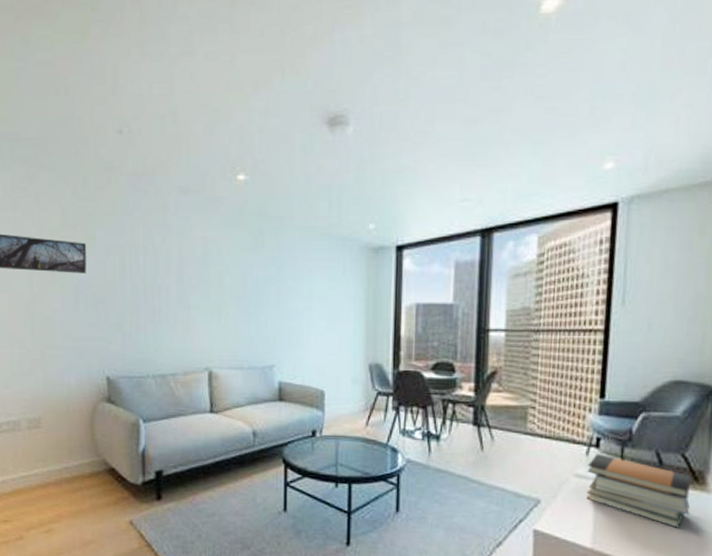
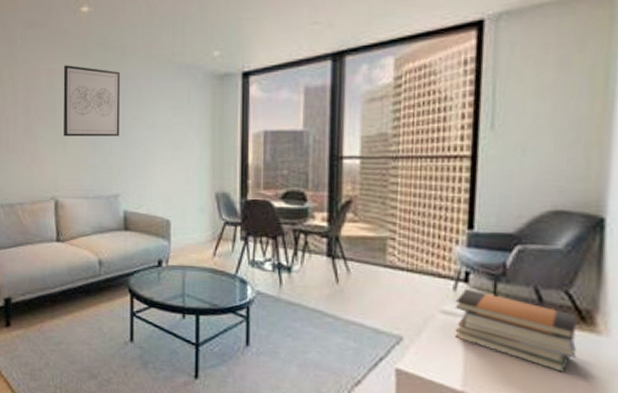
wall art: none [218,234,277,307] -> present [63,65,121,137]

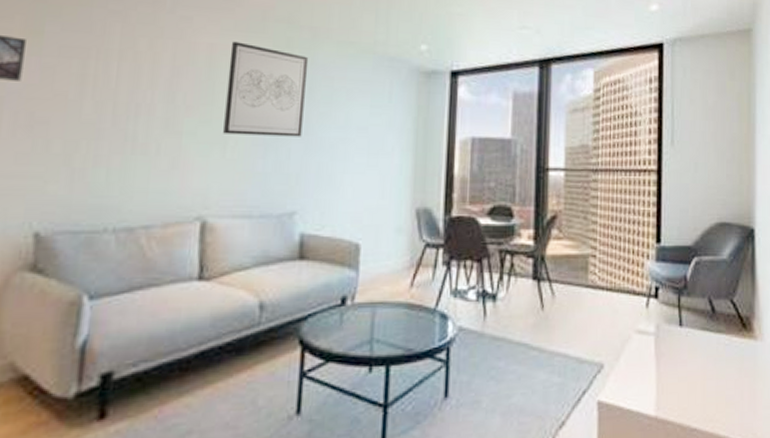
book stack: present [455,289,577,372] -> none [647,305,742,382]

